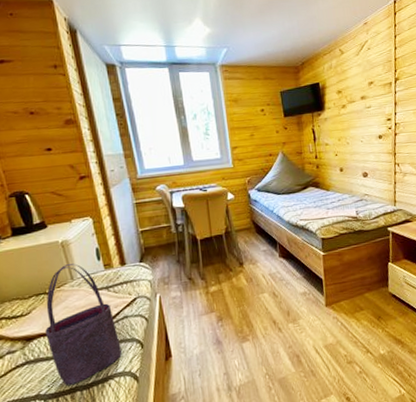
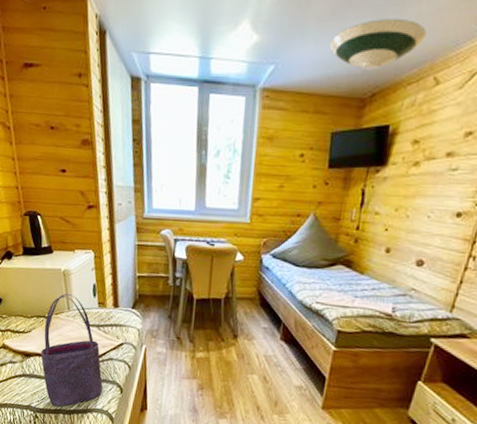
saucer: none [264,13,327,48] -> present [330,18,426,70]

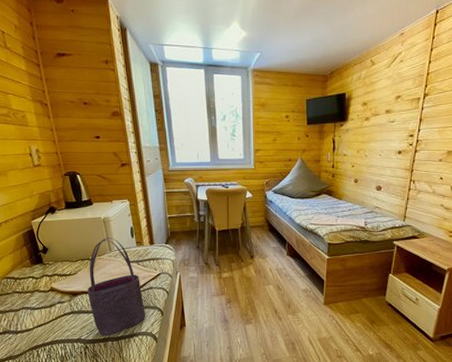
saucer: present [330,18,426,70] -> none [298,21,361,56]

